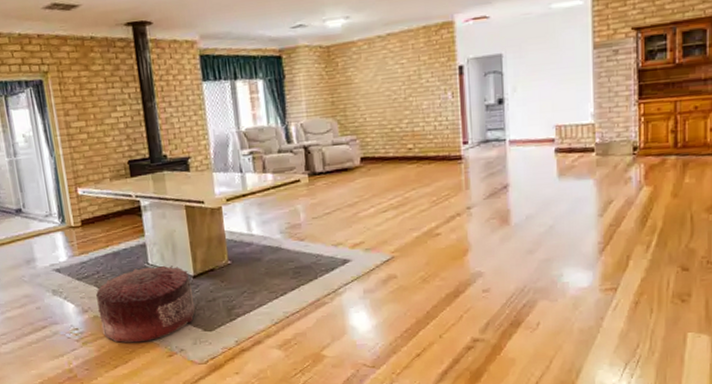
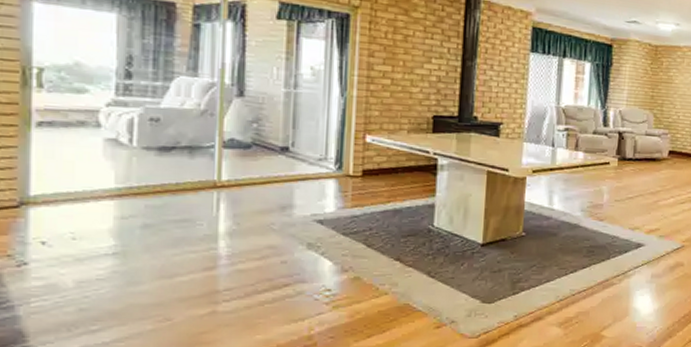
pouf: present [95,265,196,343] -> none [361,229,478,310]

